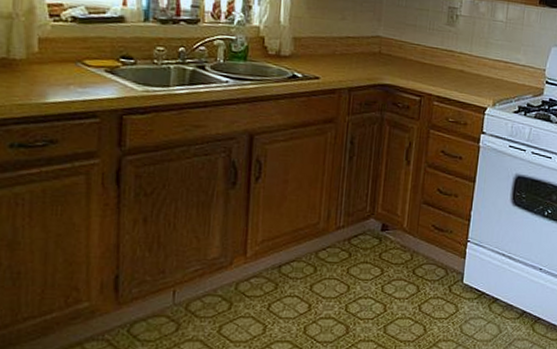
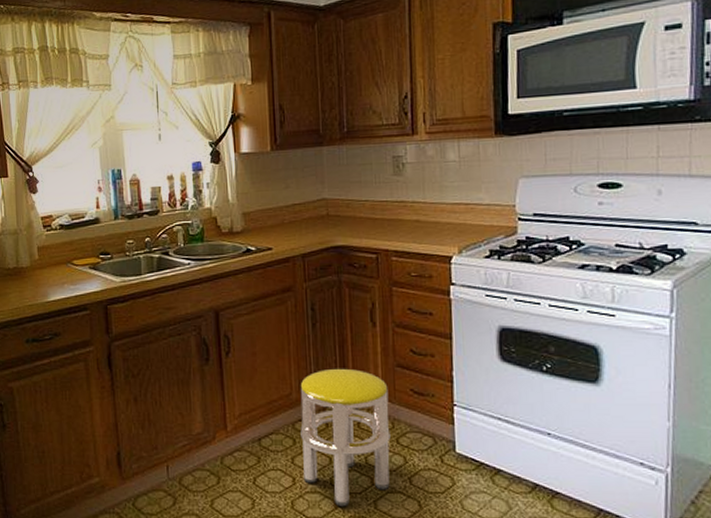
stool: none [320,201,413,331] -> present [300,368,391,507]

